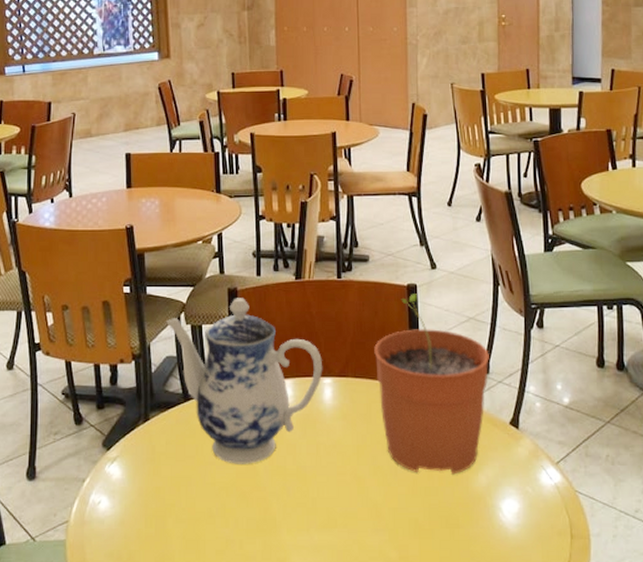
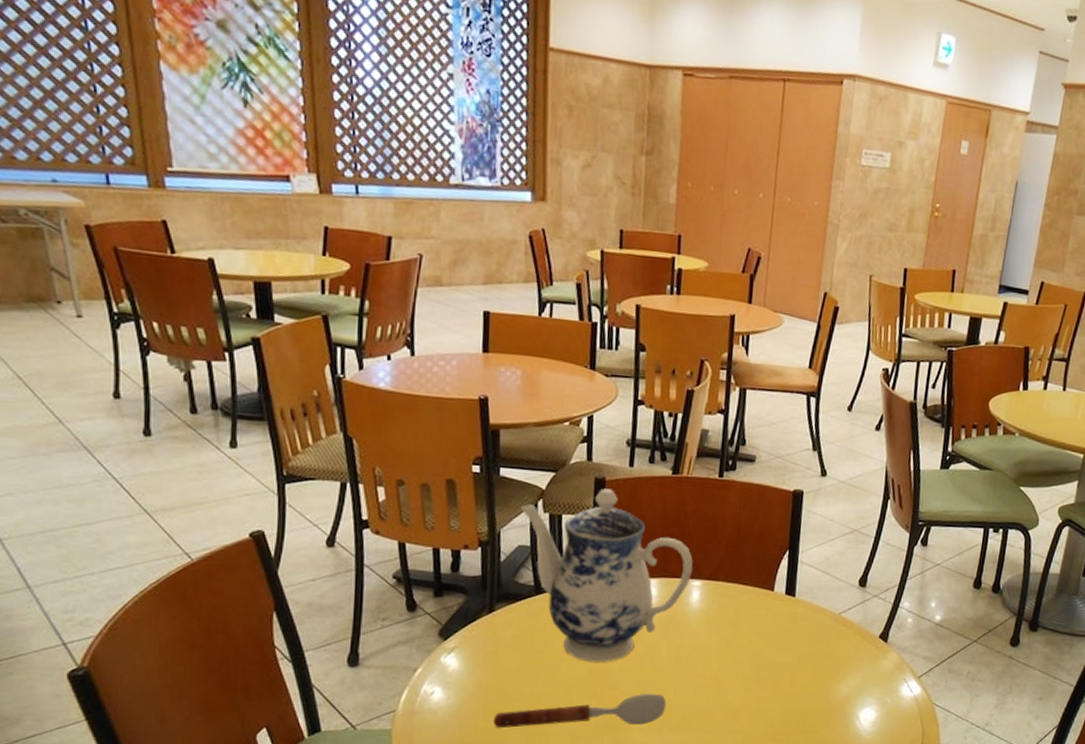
soupspoon: none [155,493,312,535] -> present [494,693,667,729]
plant pot: present [374,294,489,475] -> none [749,500,869,683]

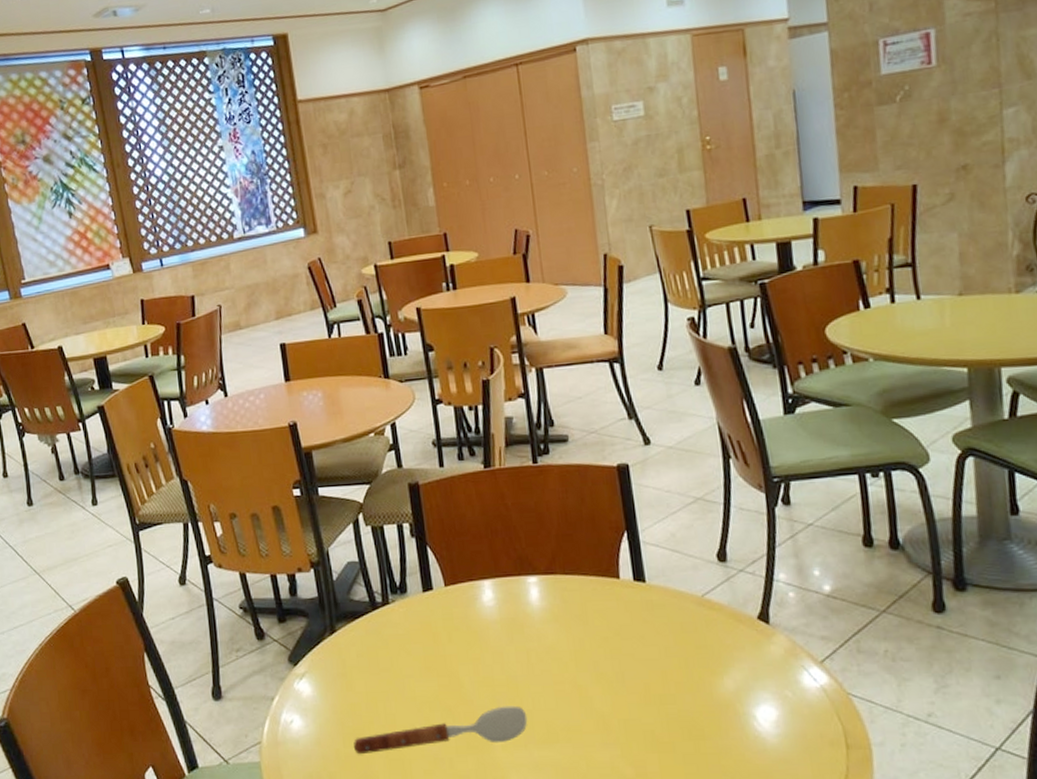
teapot: present [521,488,693,663] -> none [344,493,526,676]

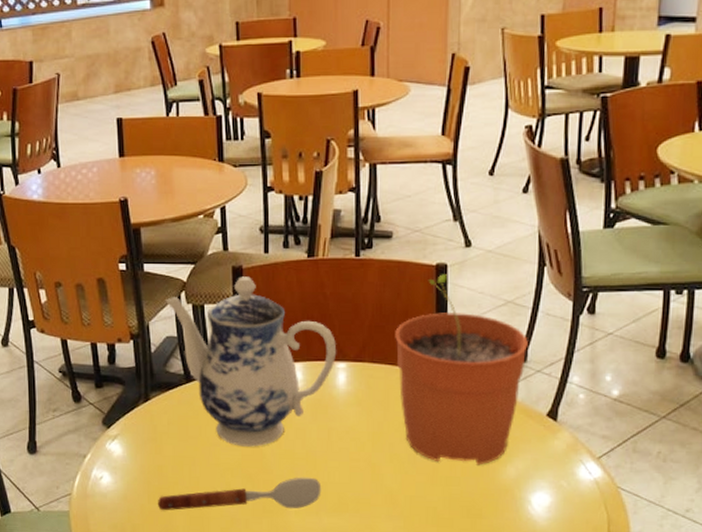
teapot: none [344,493,526,676] -> present [166,276,337,447]
plant pot: none [584,475,726,680] -> present [395,274,528,465]

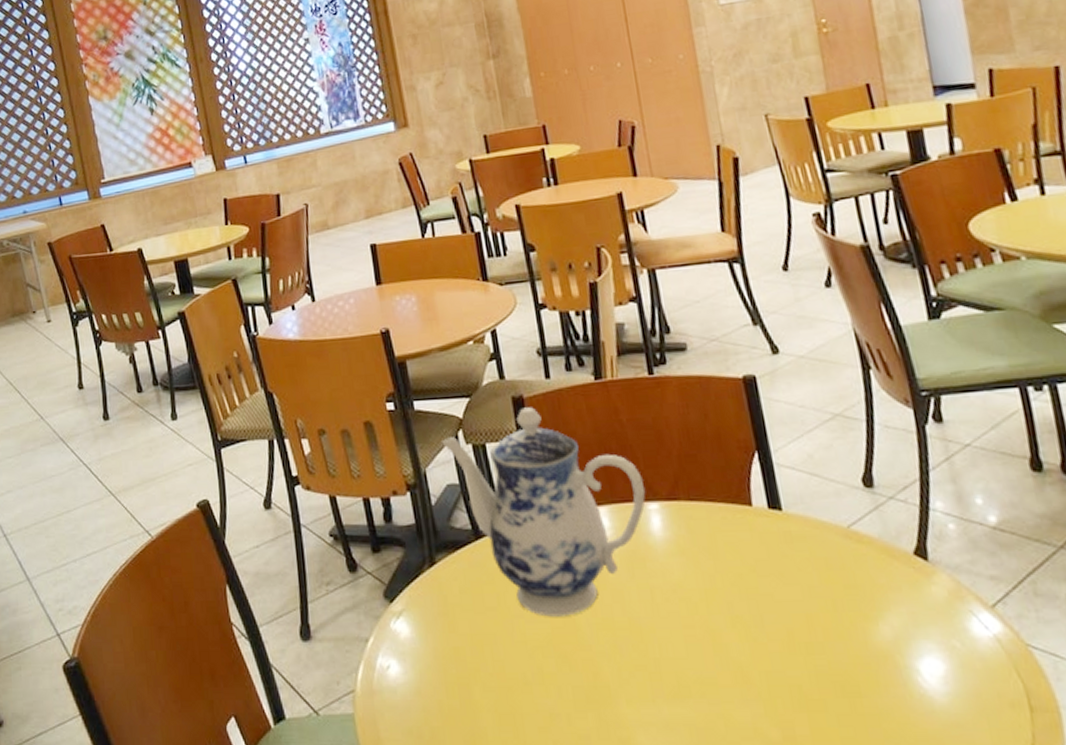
soupspoon: present [158,477,322,511] -> none [458,652,655,708]
plant pot: present [395,274,528,465] -> none [709,387,875,625]

